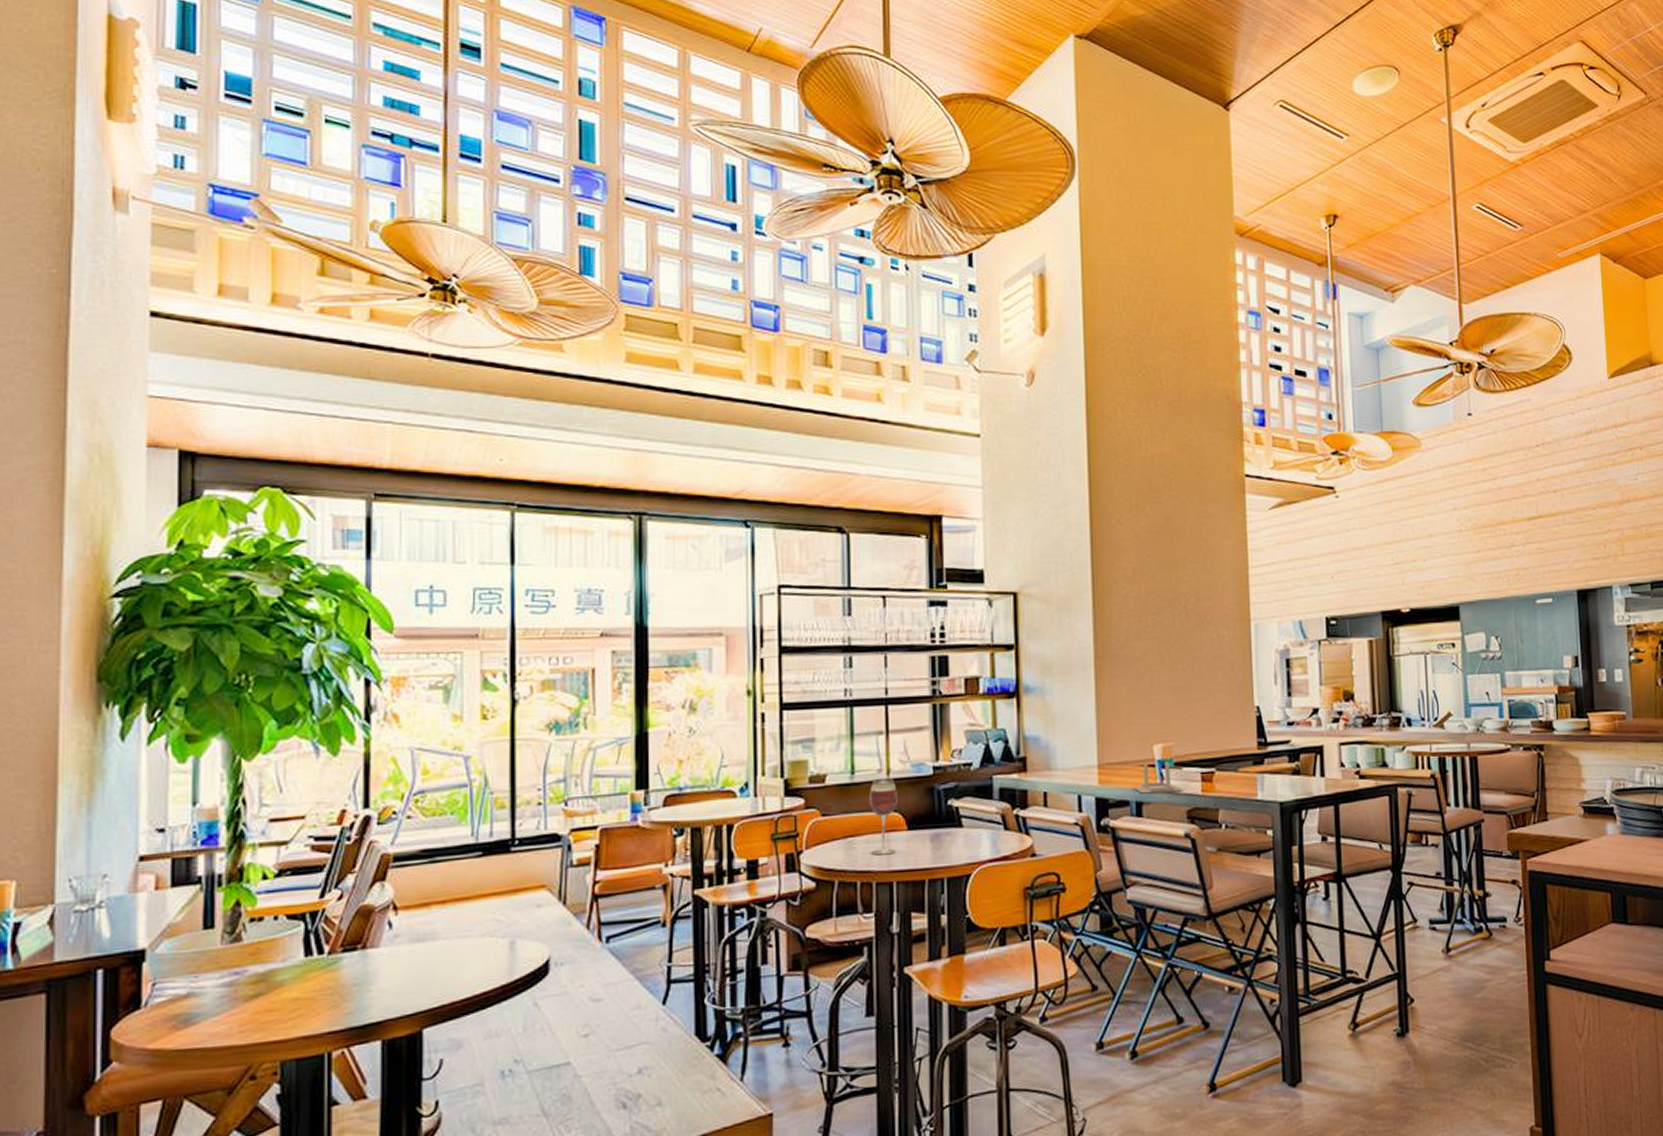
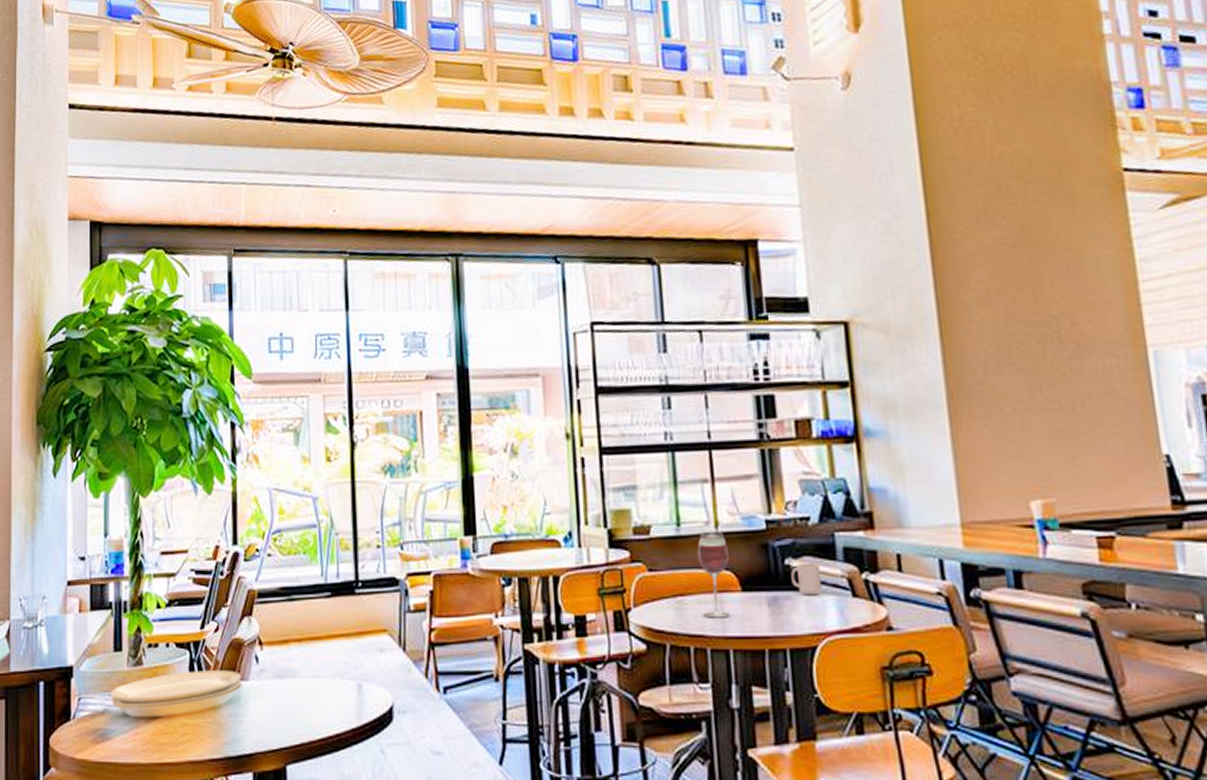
plate: none [198,938,371,998] -> present [111,670,242,718]
cup: none [952,802,978,830] -> present [791,562,822,594]
napkin holder: present [1134,762,1183,794] -> none [1009,522,1075,561]

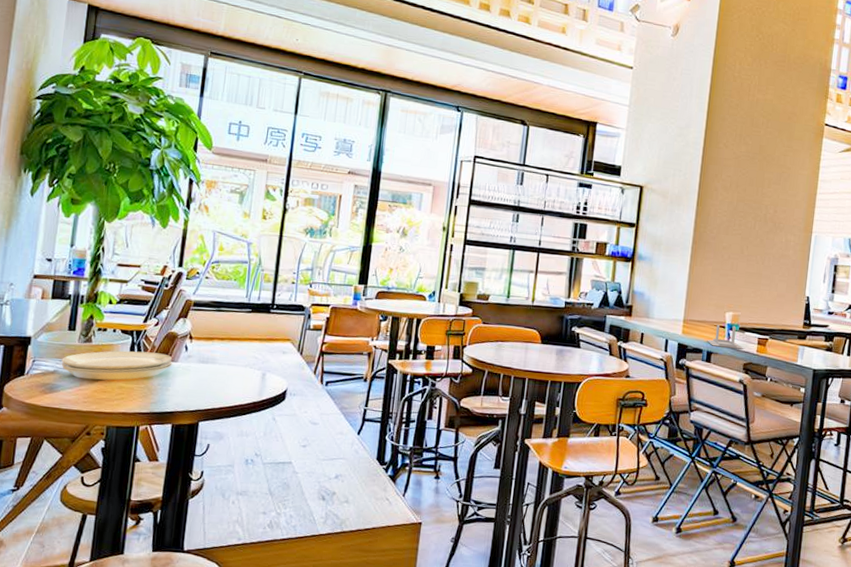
wineglass: present [697,531,730,618] -> none [513,303,538,359]
cup: present [791,562,822,594] -> none [574,331,593,351]
napkin holder: none [1009,522,1075,561] -> present [707,324,743,349]

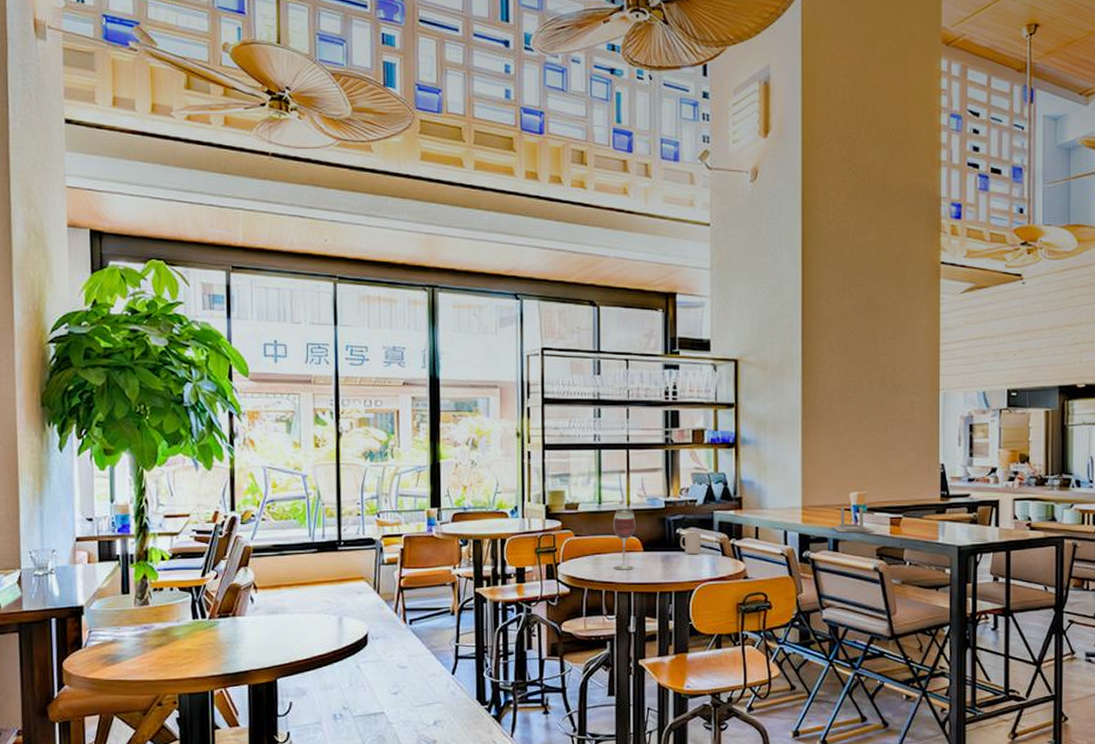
plate: present [61,350,172,381] -> none [119,608,239,646]
wineglass: none [513,303,538,359] -> present [612,508,636,570]
cup: none [574,331,593,351] -> present [680,532,701,554]

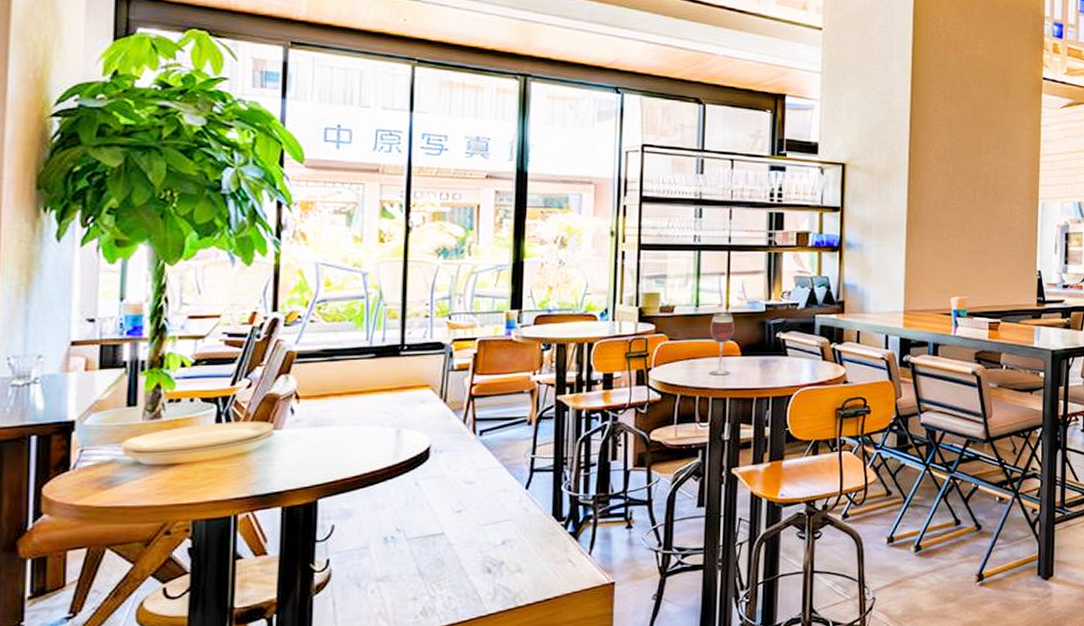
plate: none [119,608,239,646] -> present [121,421,275,465]
cup: present [680,532,701,554] -> none [779,336,801,358]
napkin holder: present [832,507,874,533] -> none [932,312,973,337]

